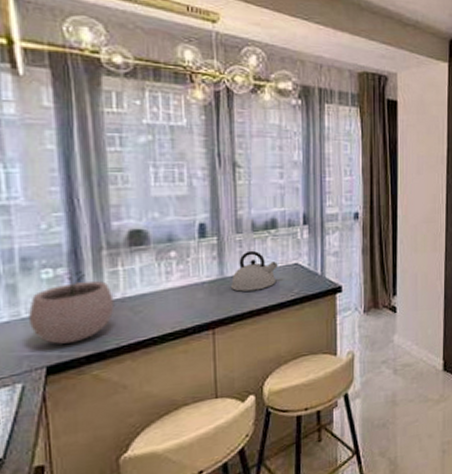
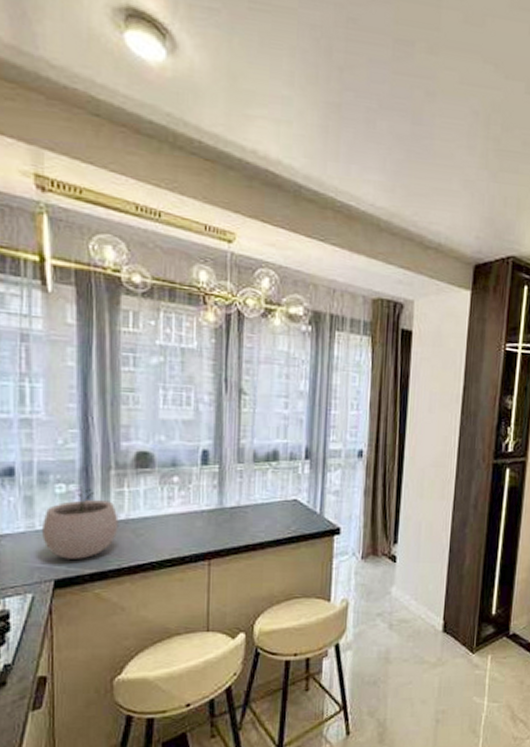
kettle: present [230,250,278,292] -> none [228,482,277,524]

